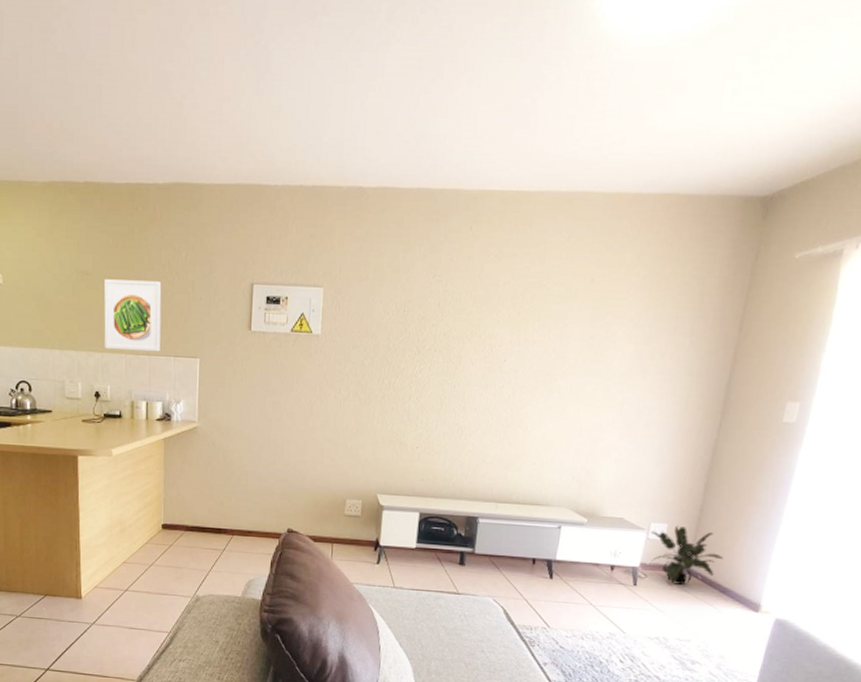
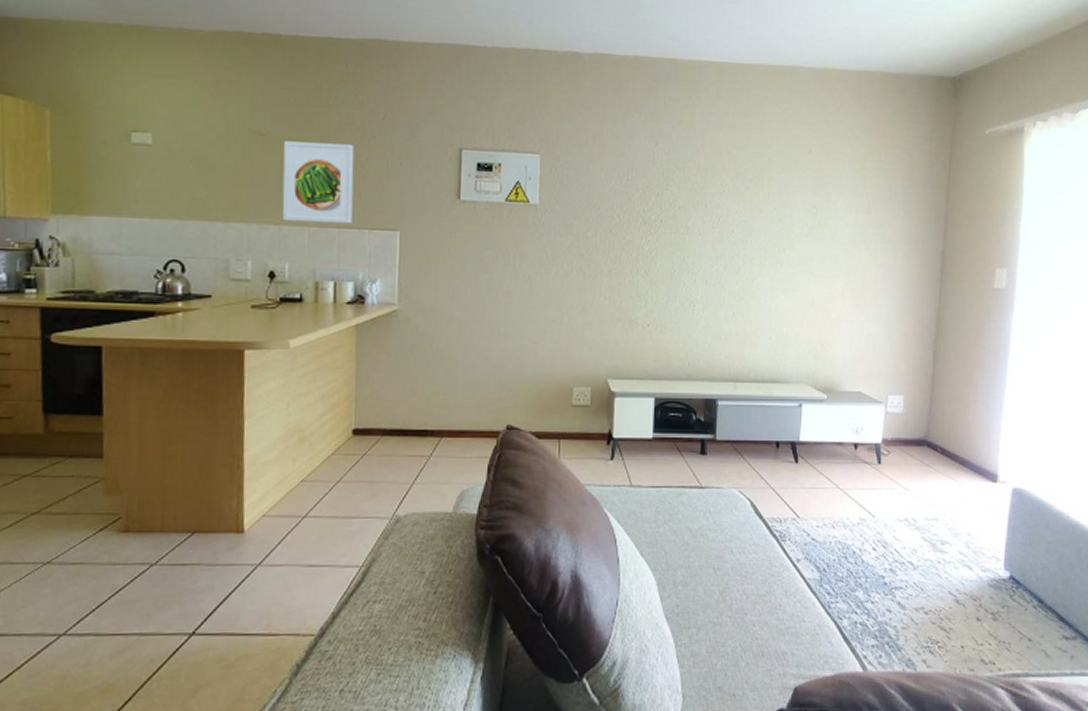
potted plant: present [650,525,724,586] -> none [888,396,959,460]

